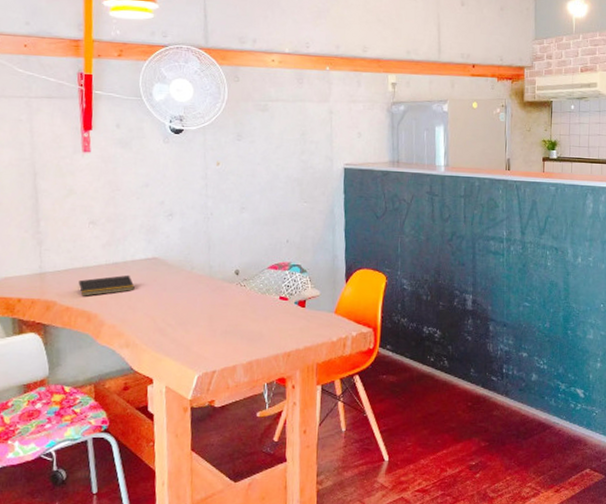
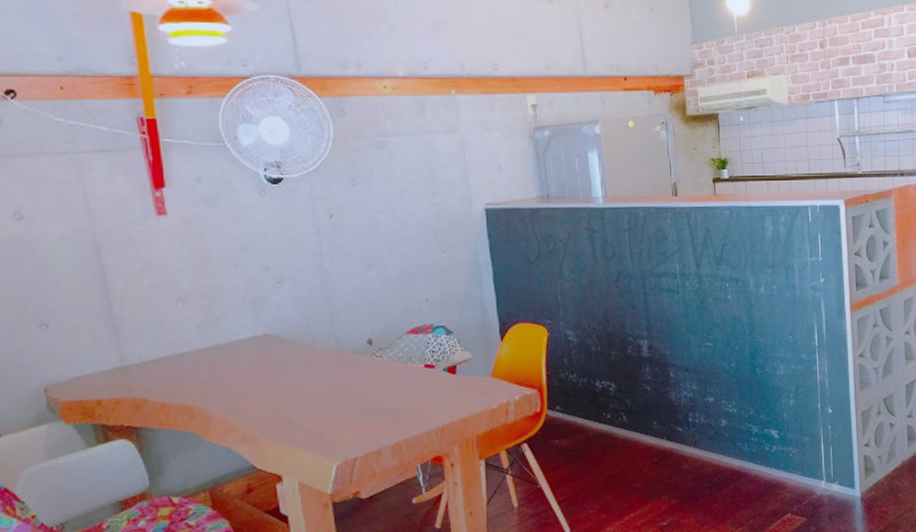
notepad: present [78,274,135,296] -> none [173,357,245,389]

